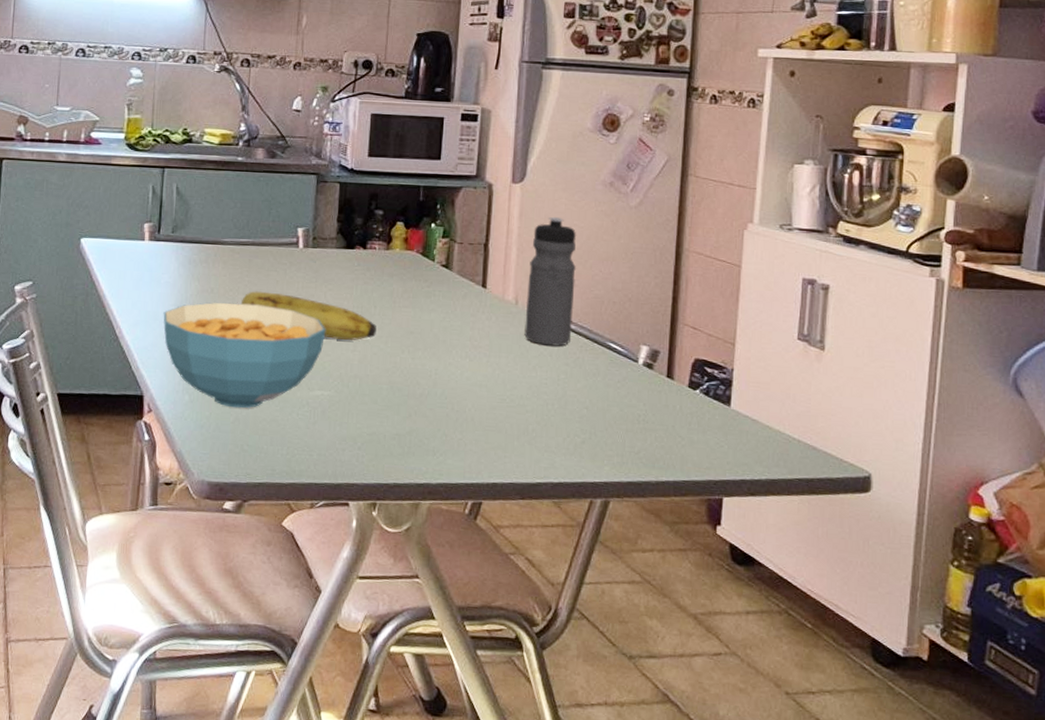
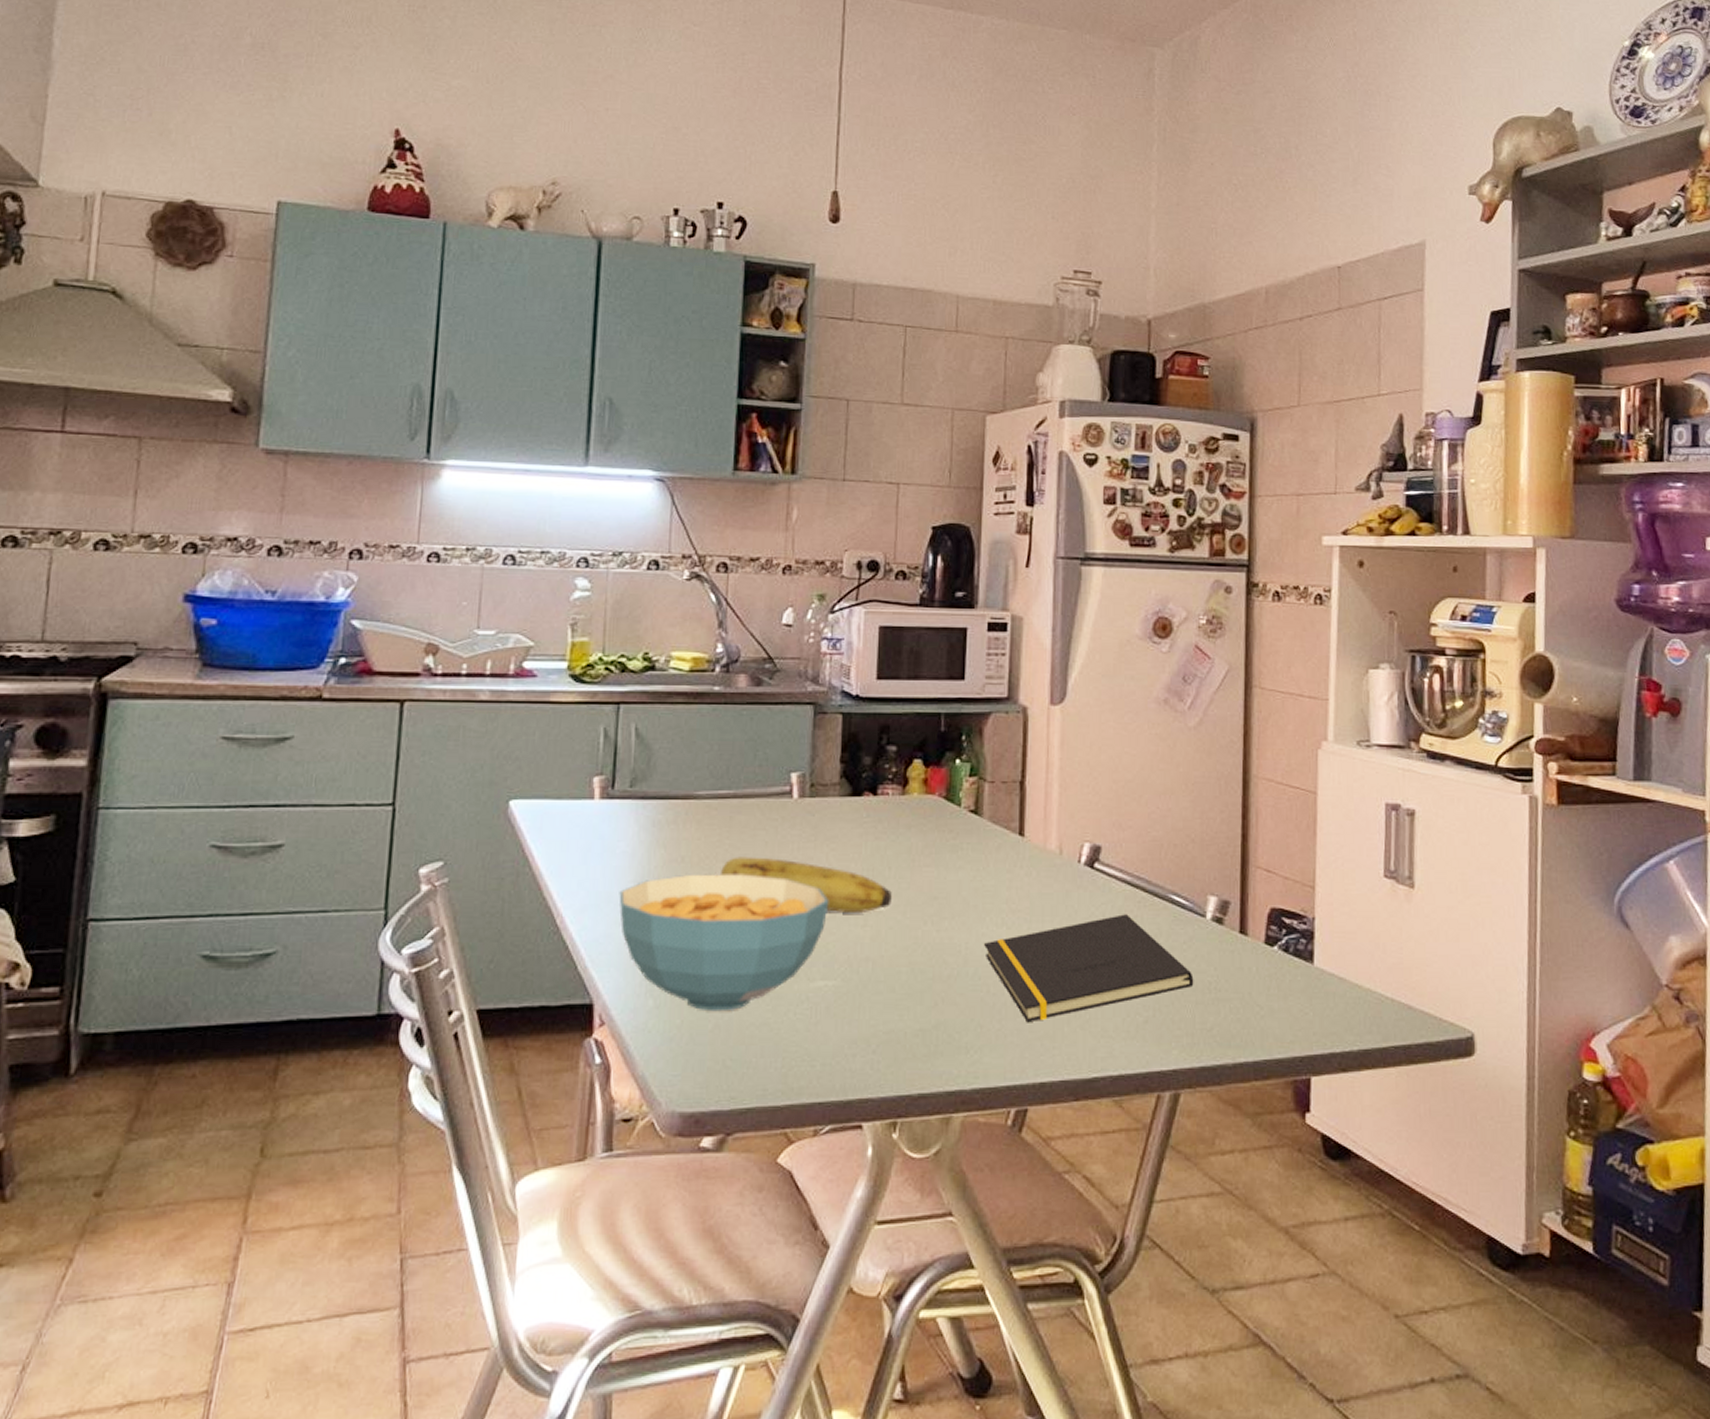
notepad: none [449,355,625,436] -> present [983,914,1194,1023]
water bottle: present [524,217,577,346] -> none [1071,745,1129,903]

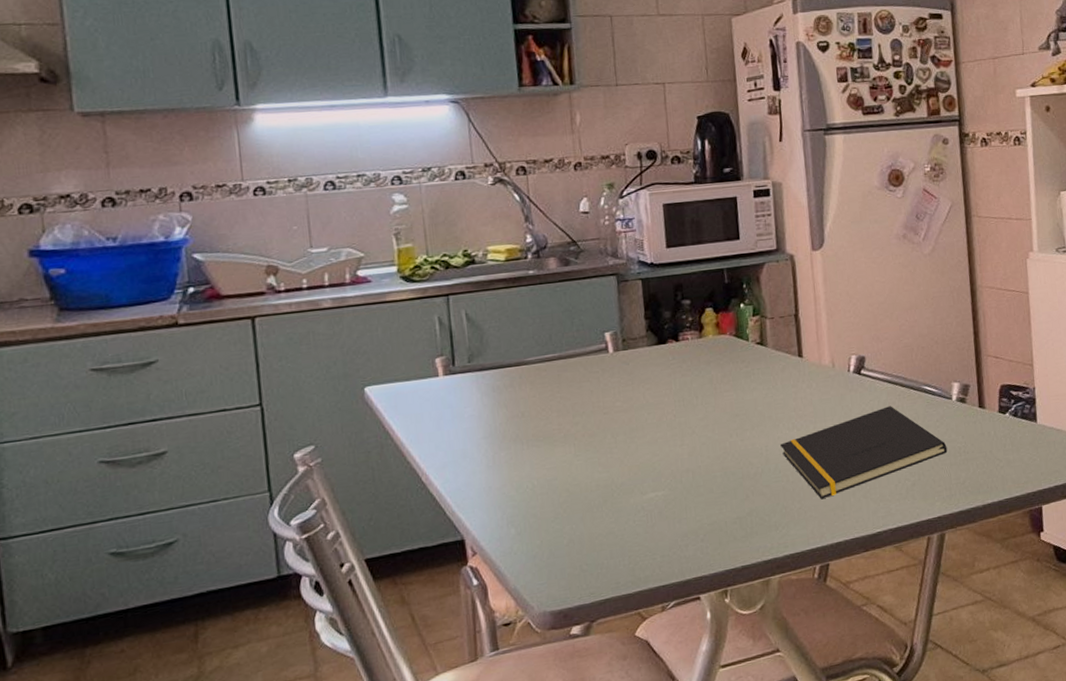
cereal bowl: present [619,874,829,1012] -> none [472,417,651,531]
fruit: present [719,857,892,912] -> none [556,402,702,438]

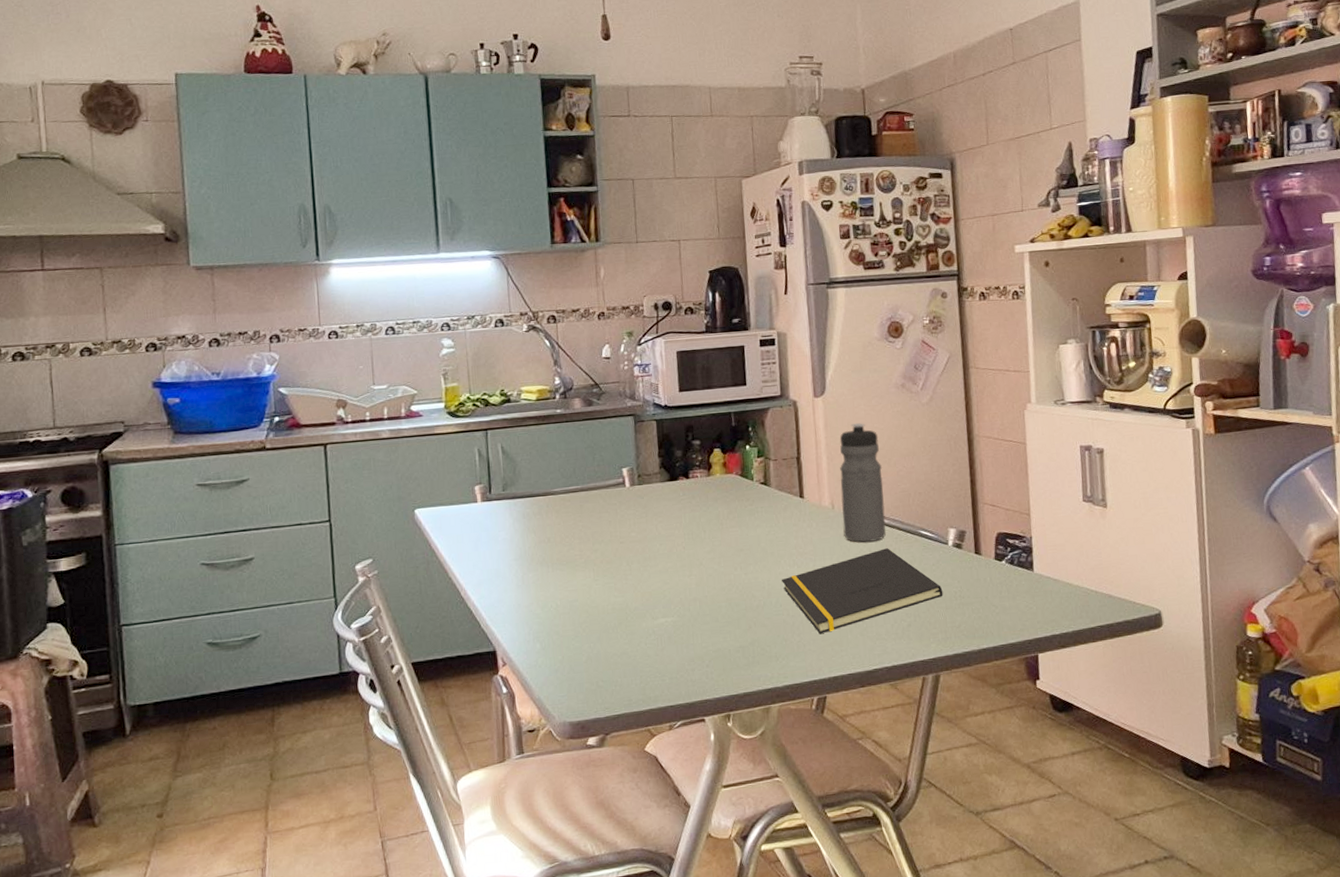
water bottle: none [839,276,888,401] -> present [839,423,886,542]

